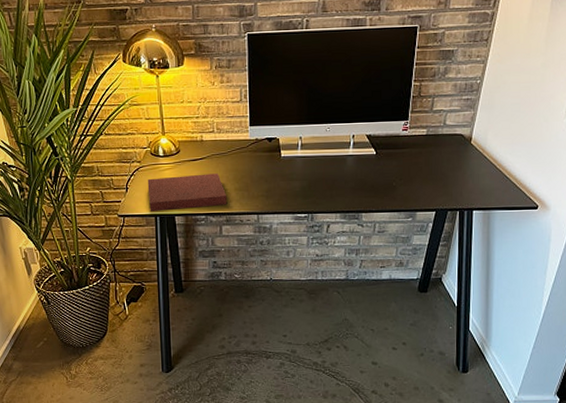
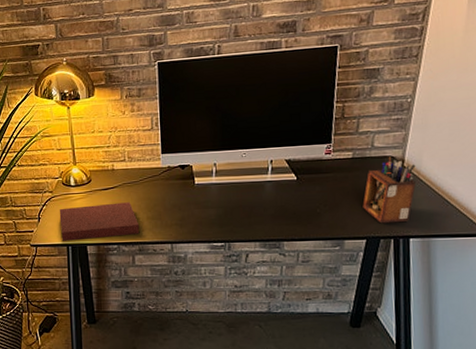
desk organizer: none [434,133,481,197] -> present [363,155,416,224]

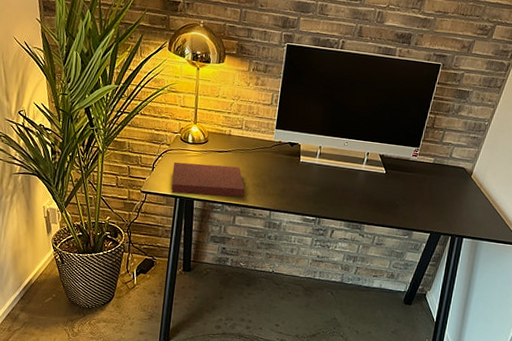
desk organizer: present [363,155,416,224] -> none [433,167,480,225]

